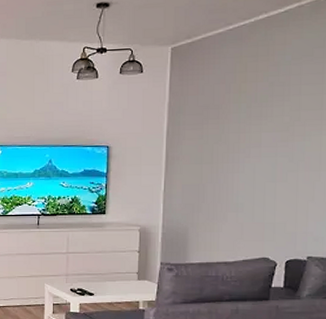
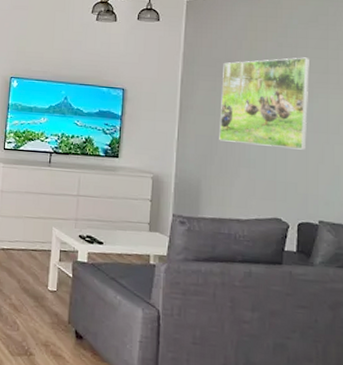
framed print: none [206,94,303,190] -> present [219,57,309,150]

